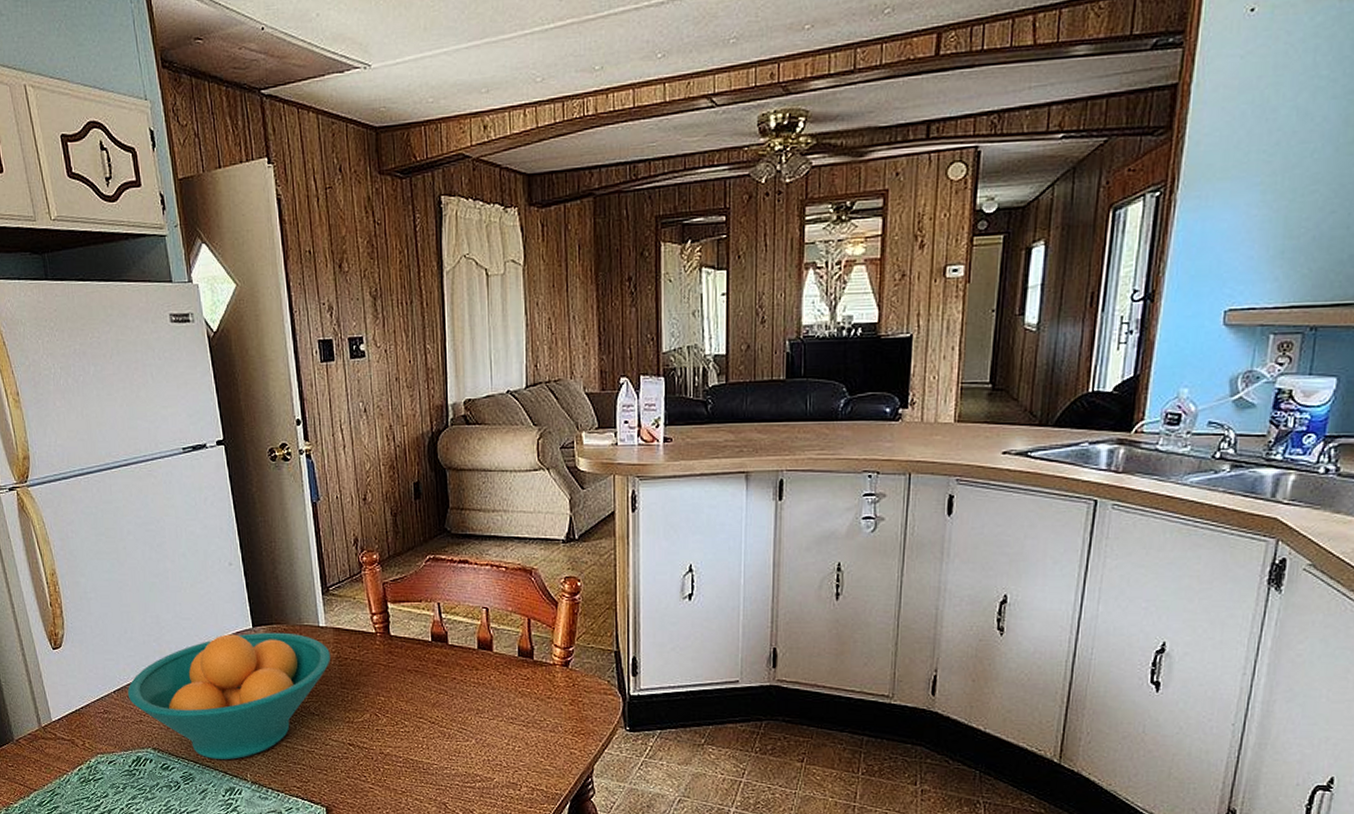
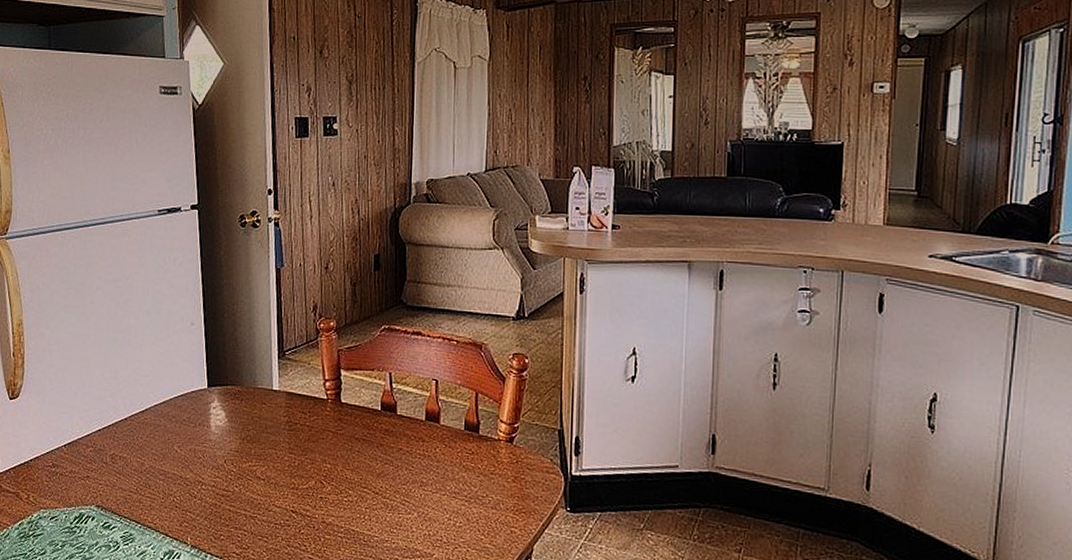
fruit bowl: present [127,632,331,760] -> none [77,393,282,522]

